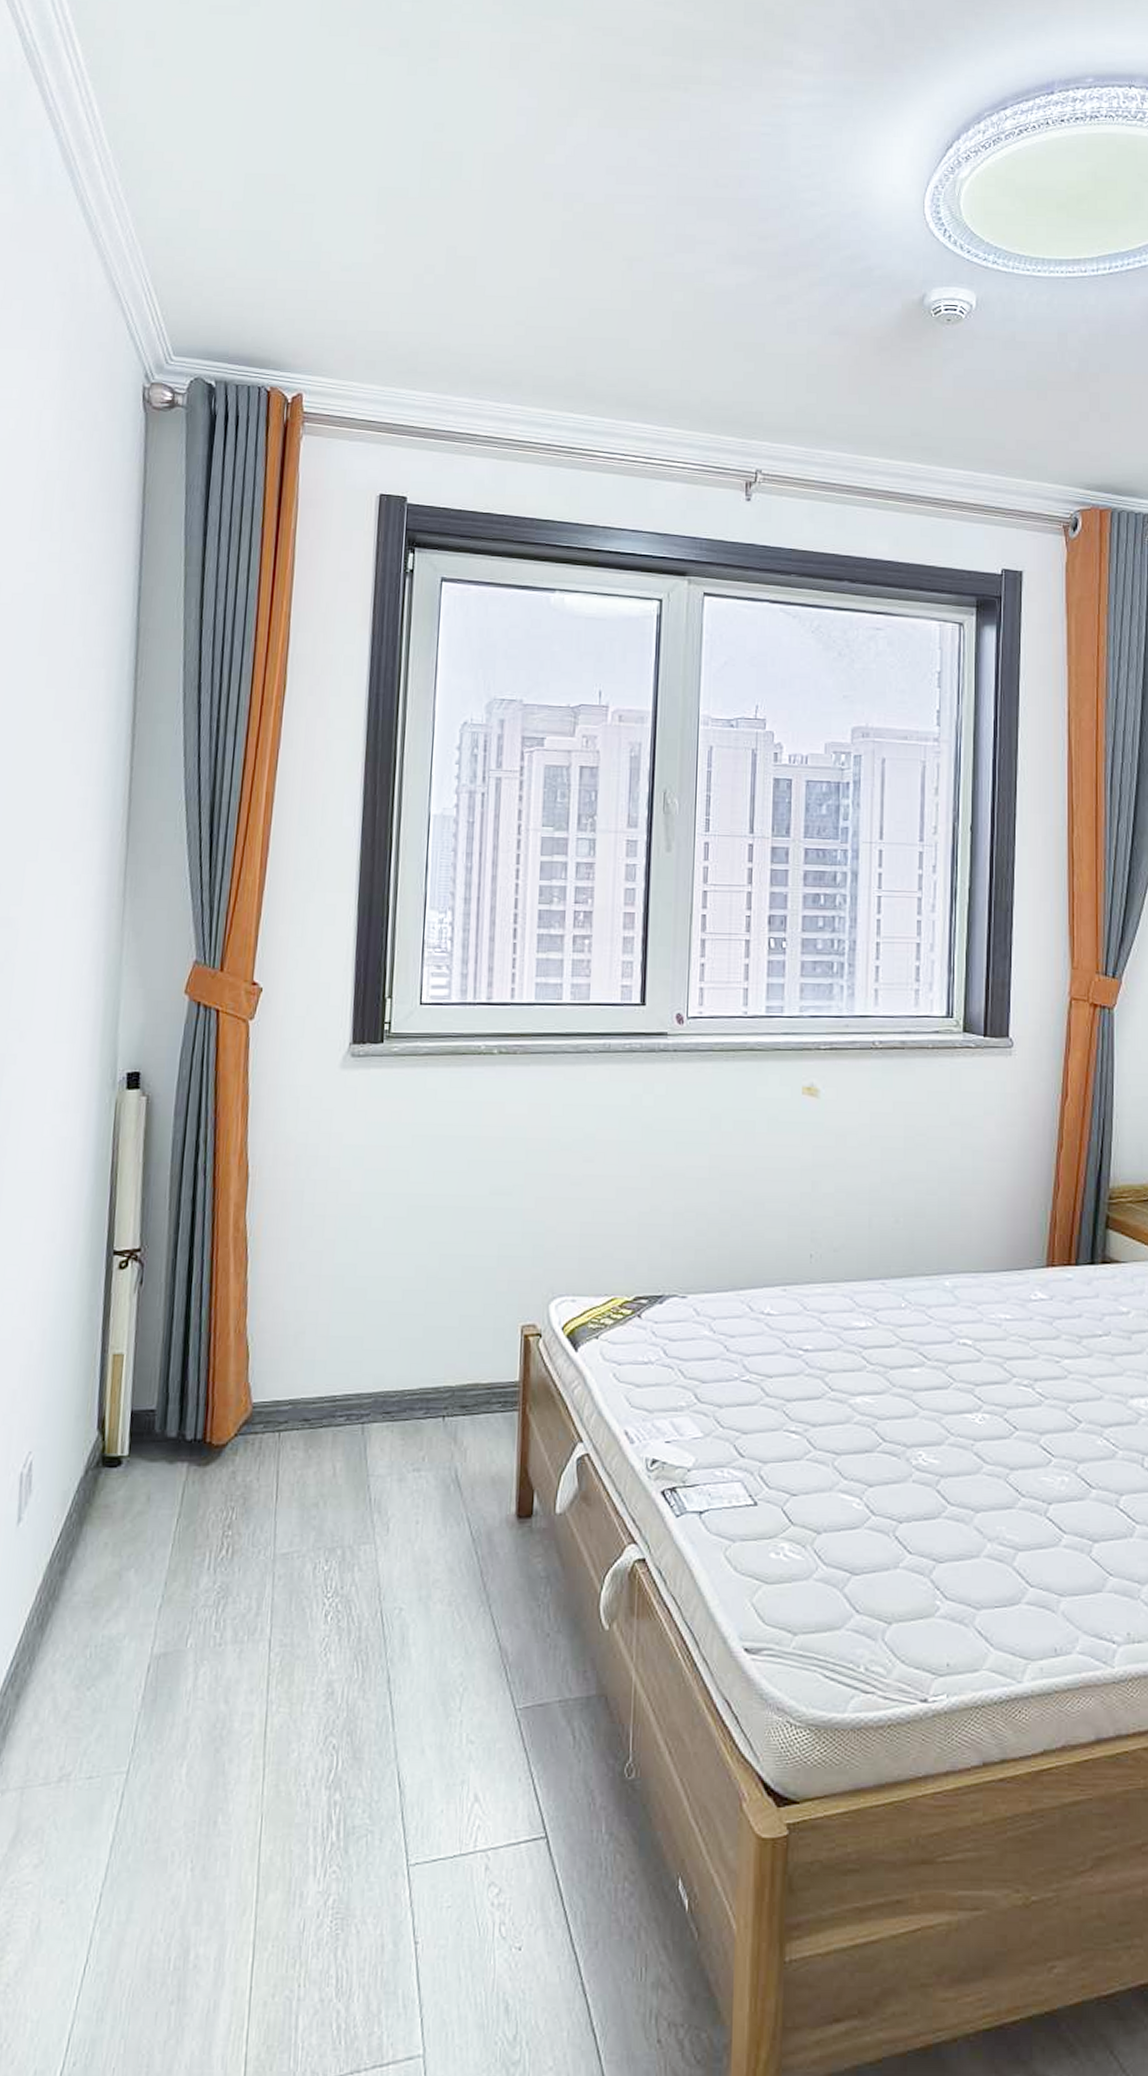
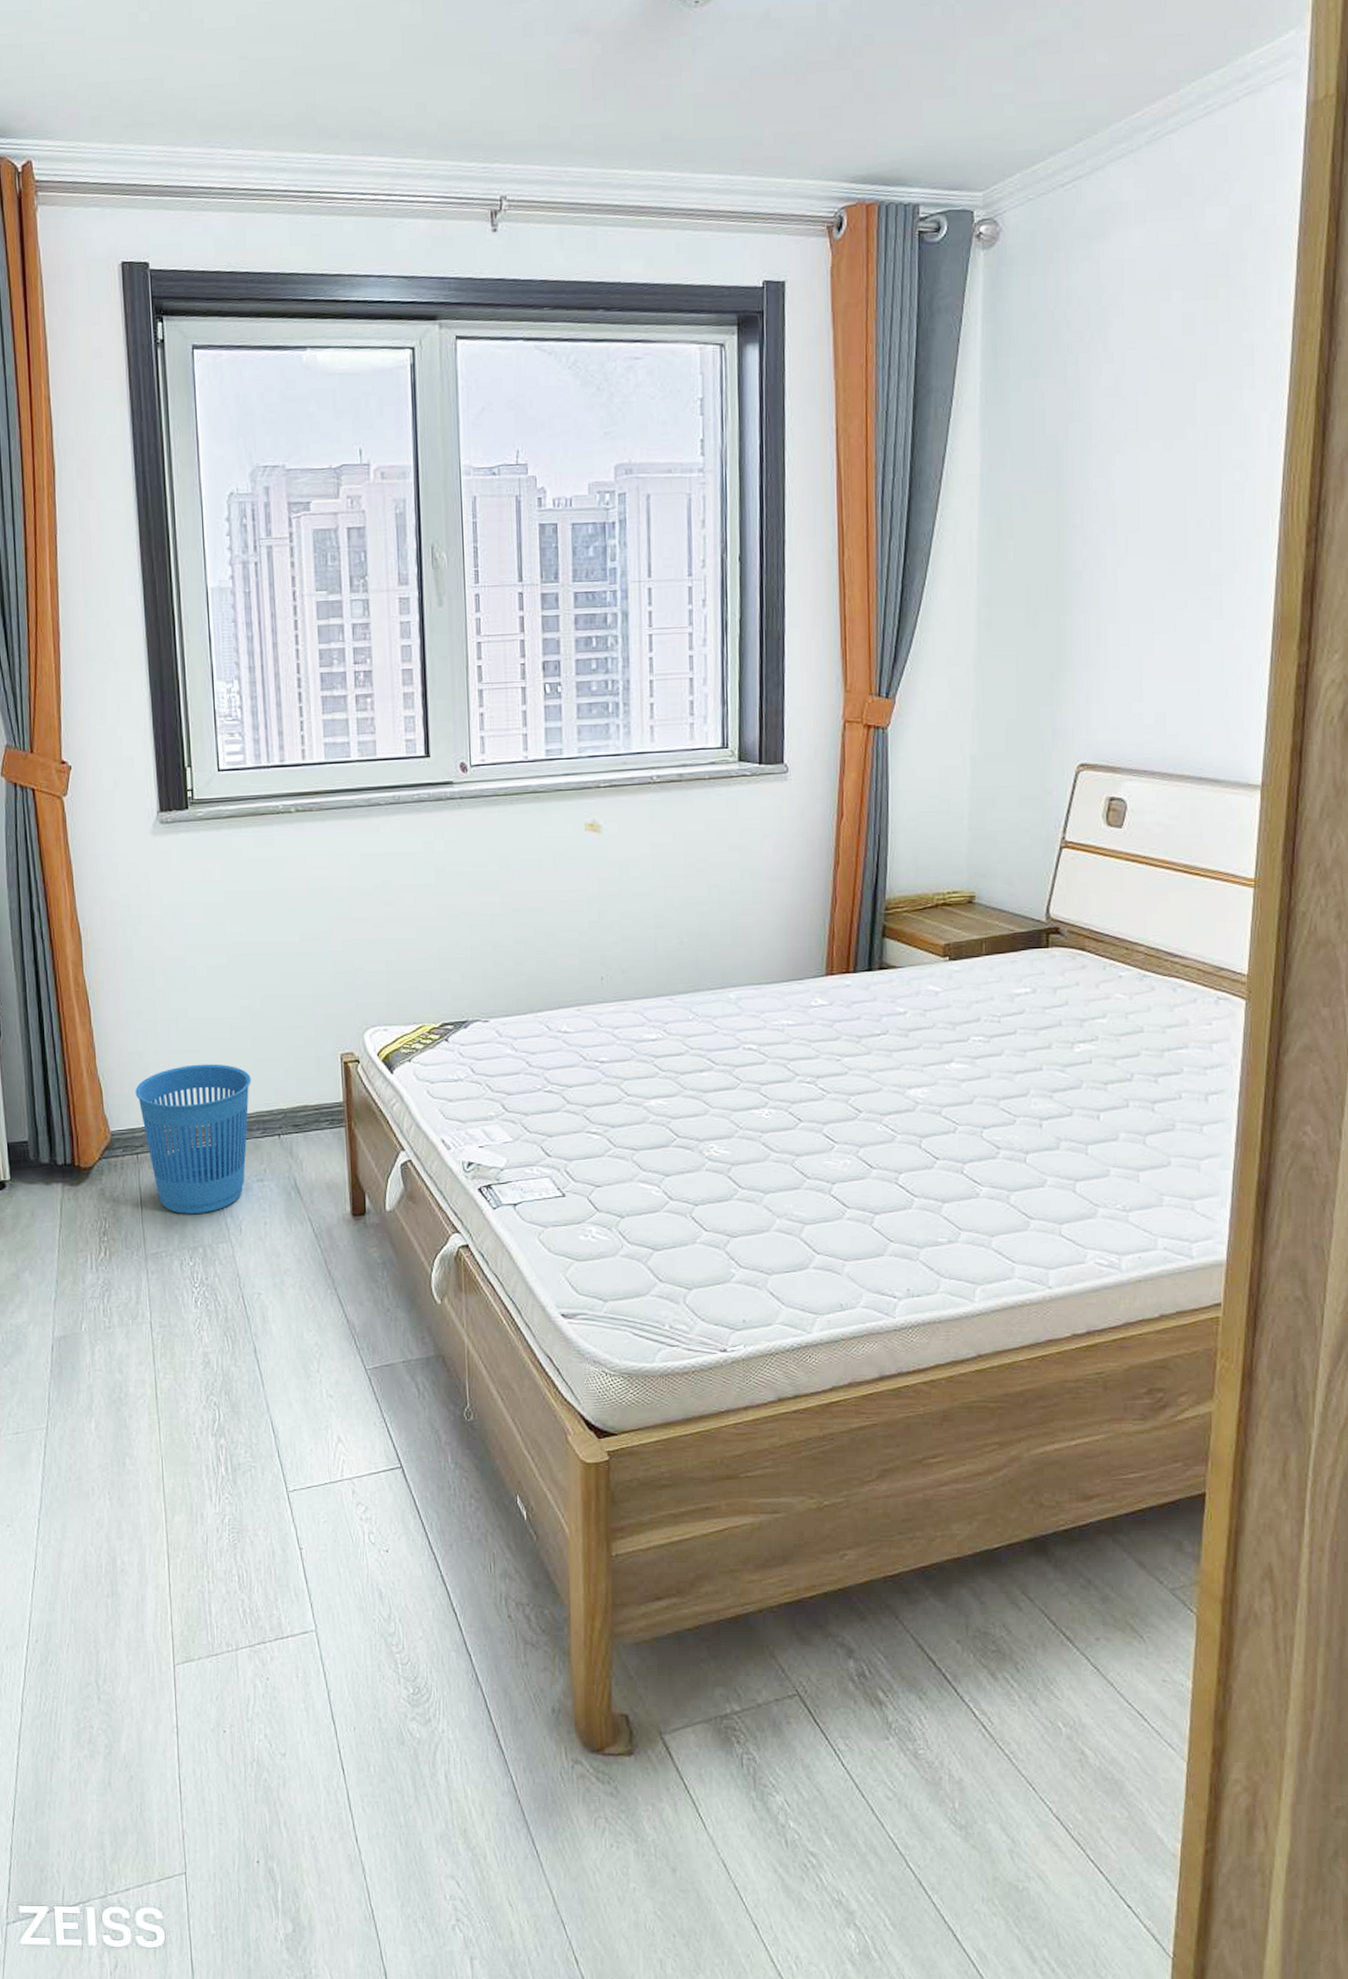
wastebasket: none [286,1328,419,1507] -> present [135,1064,251,1214]

